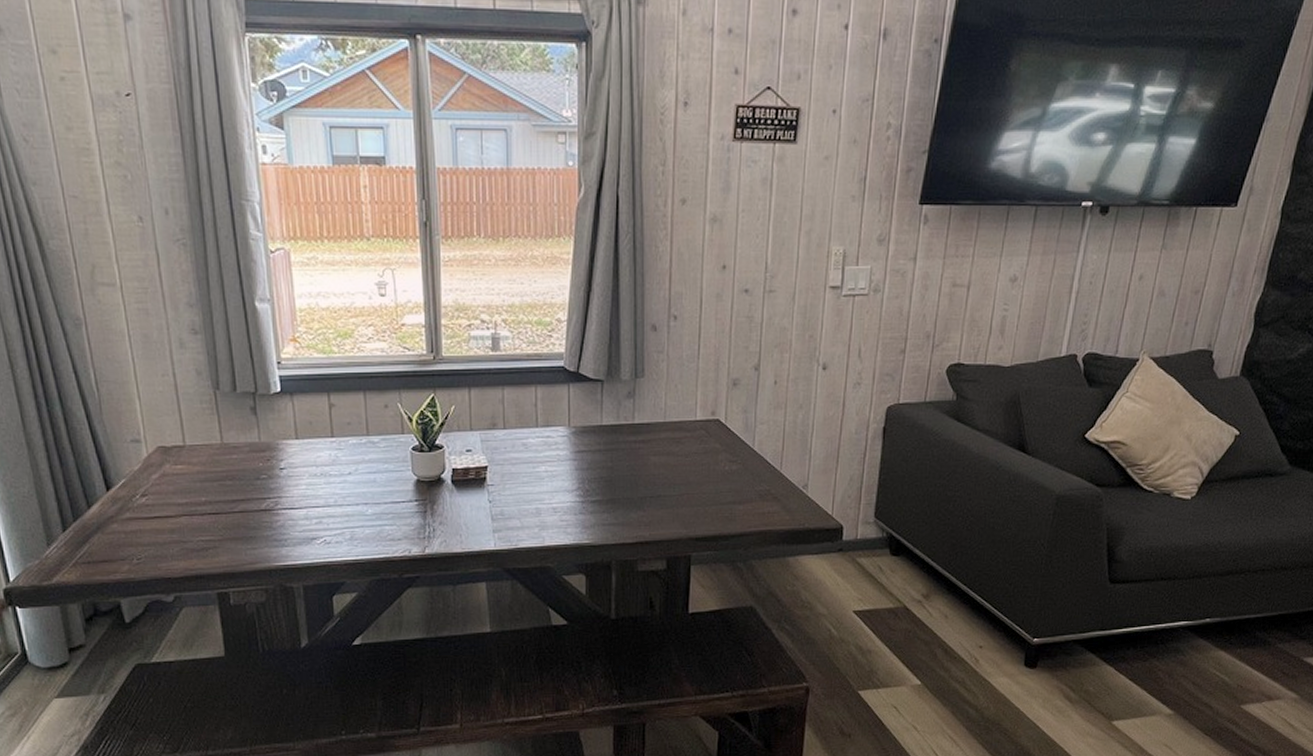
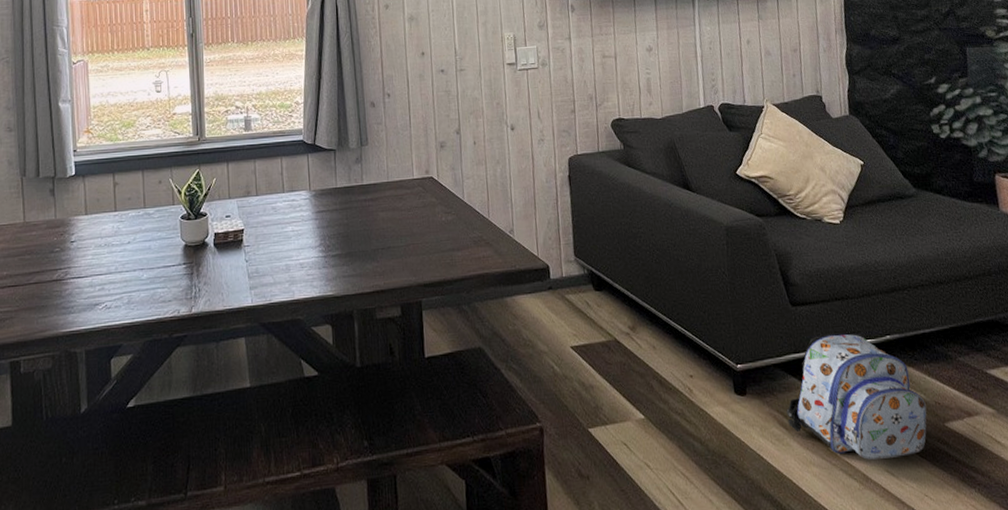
backpack: none [1074,613,1227,734] -> present [786,333,927,460]

